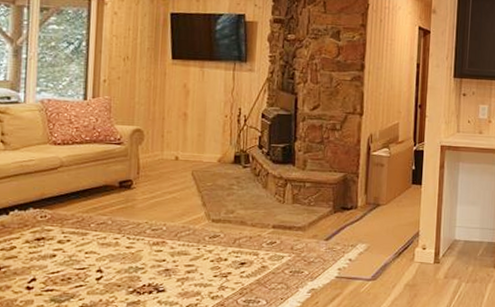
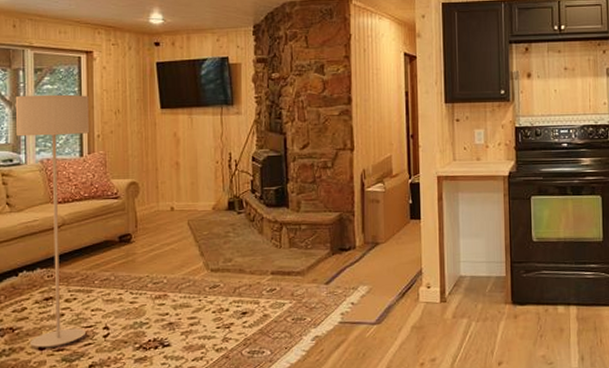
floor lamp: none [16,33,97,288] -> present [15,94,90,348]

